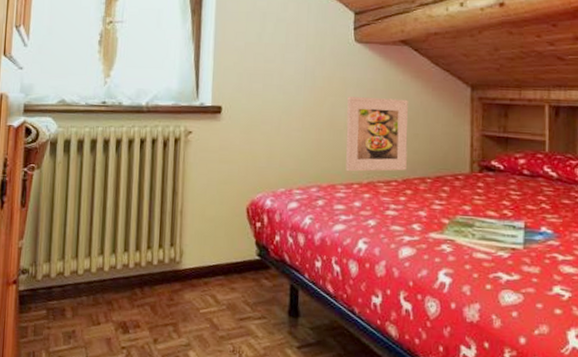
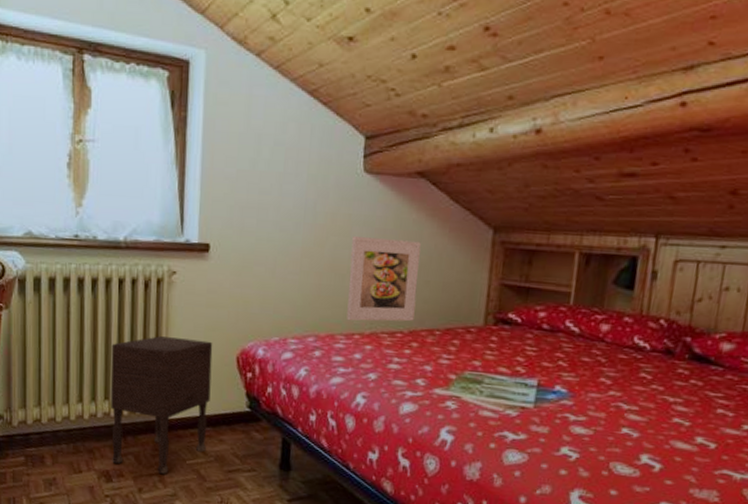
nightstand: none [129,190,225,324] -> present [110,336,213,474]

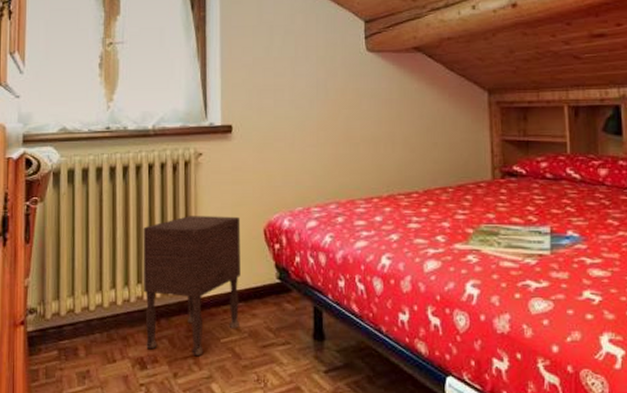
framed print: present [347,235,421,322] -> none [362,107,427,186]

